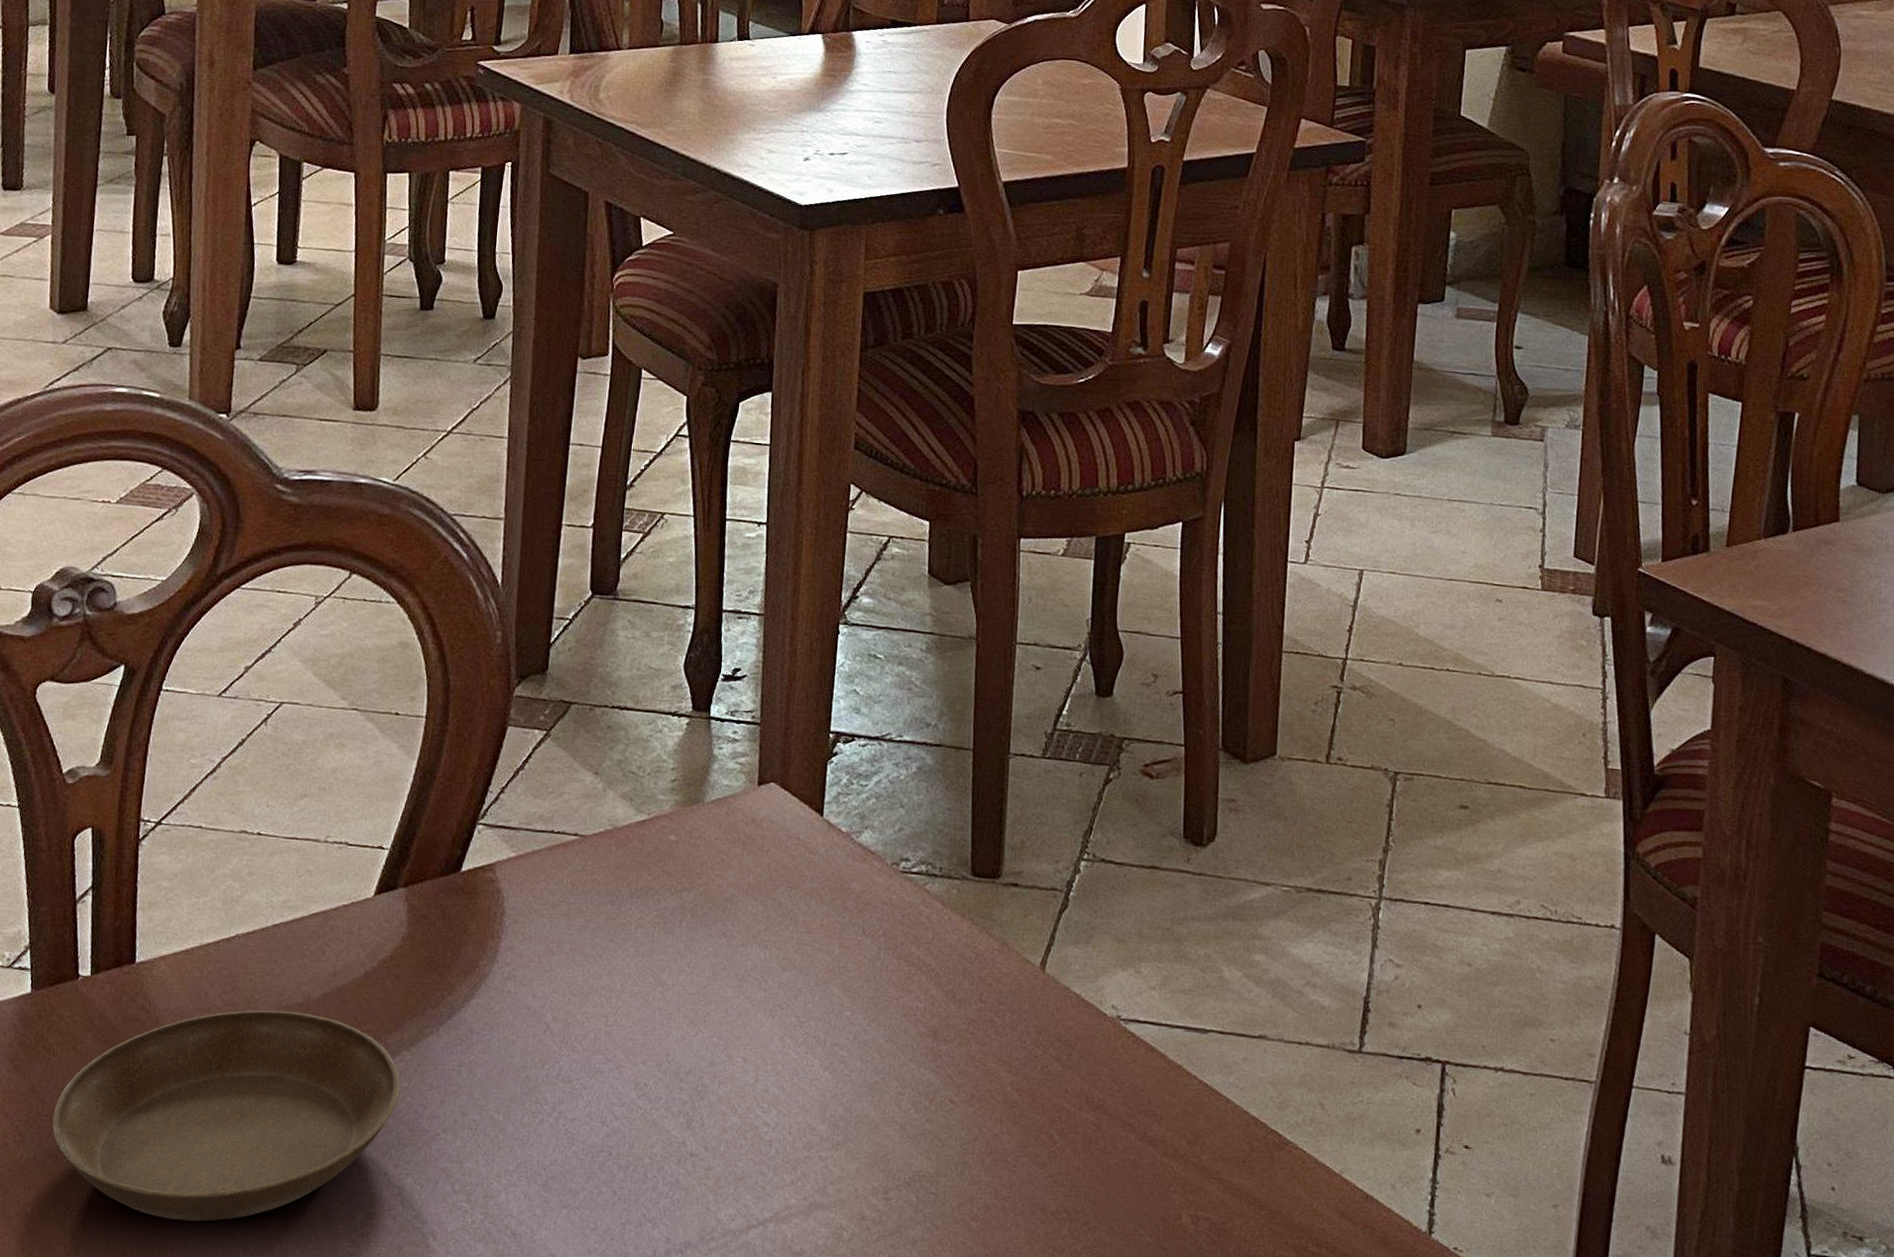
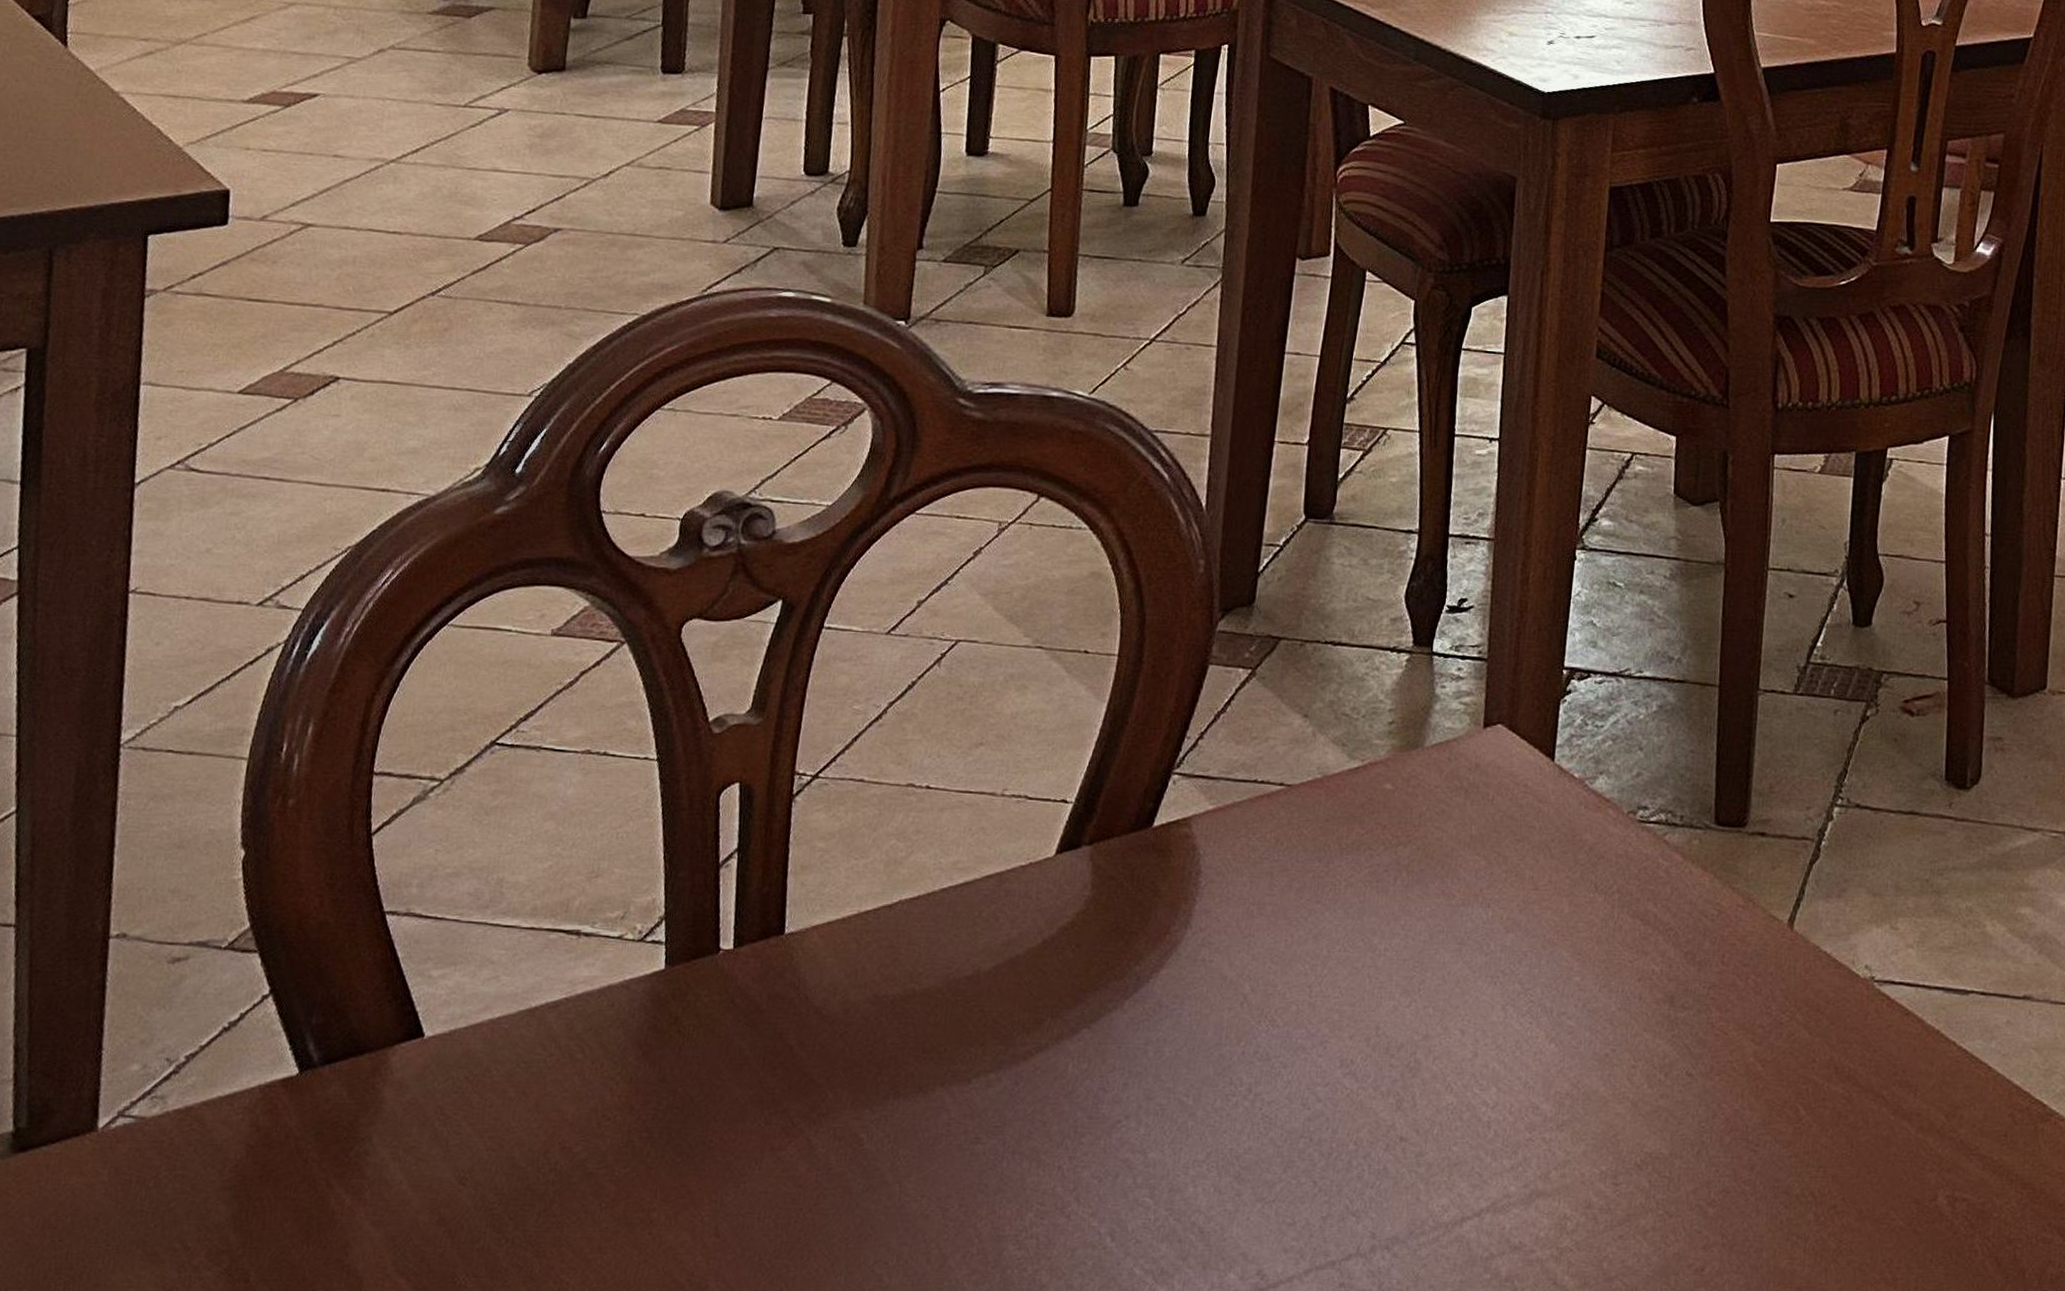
saucer: present [52,1010,400,1222] -> none [684,984,1079,1225]

